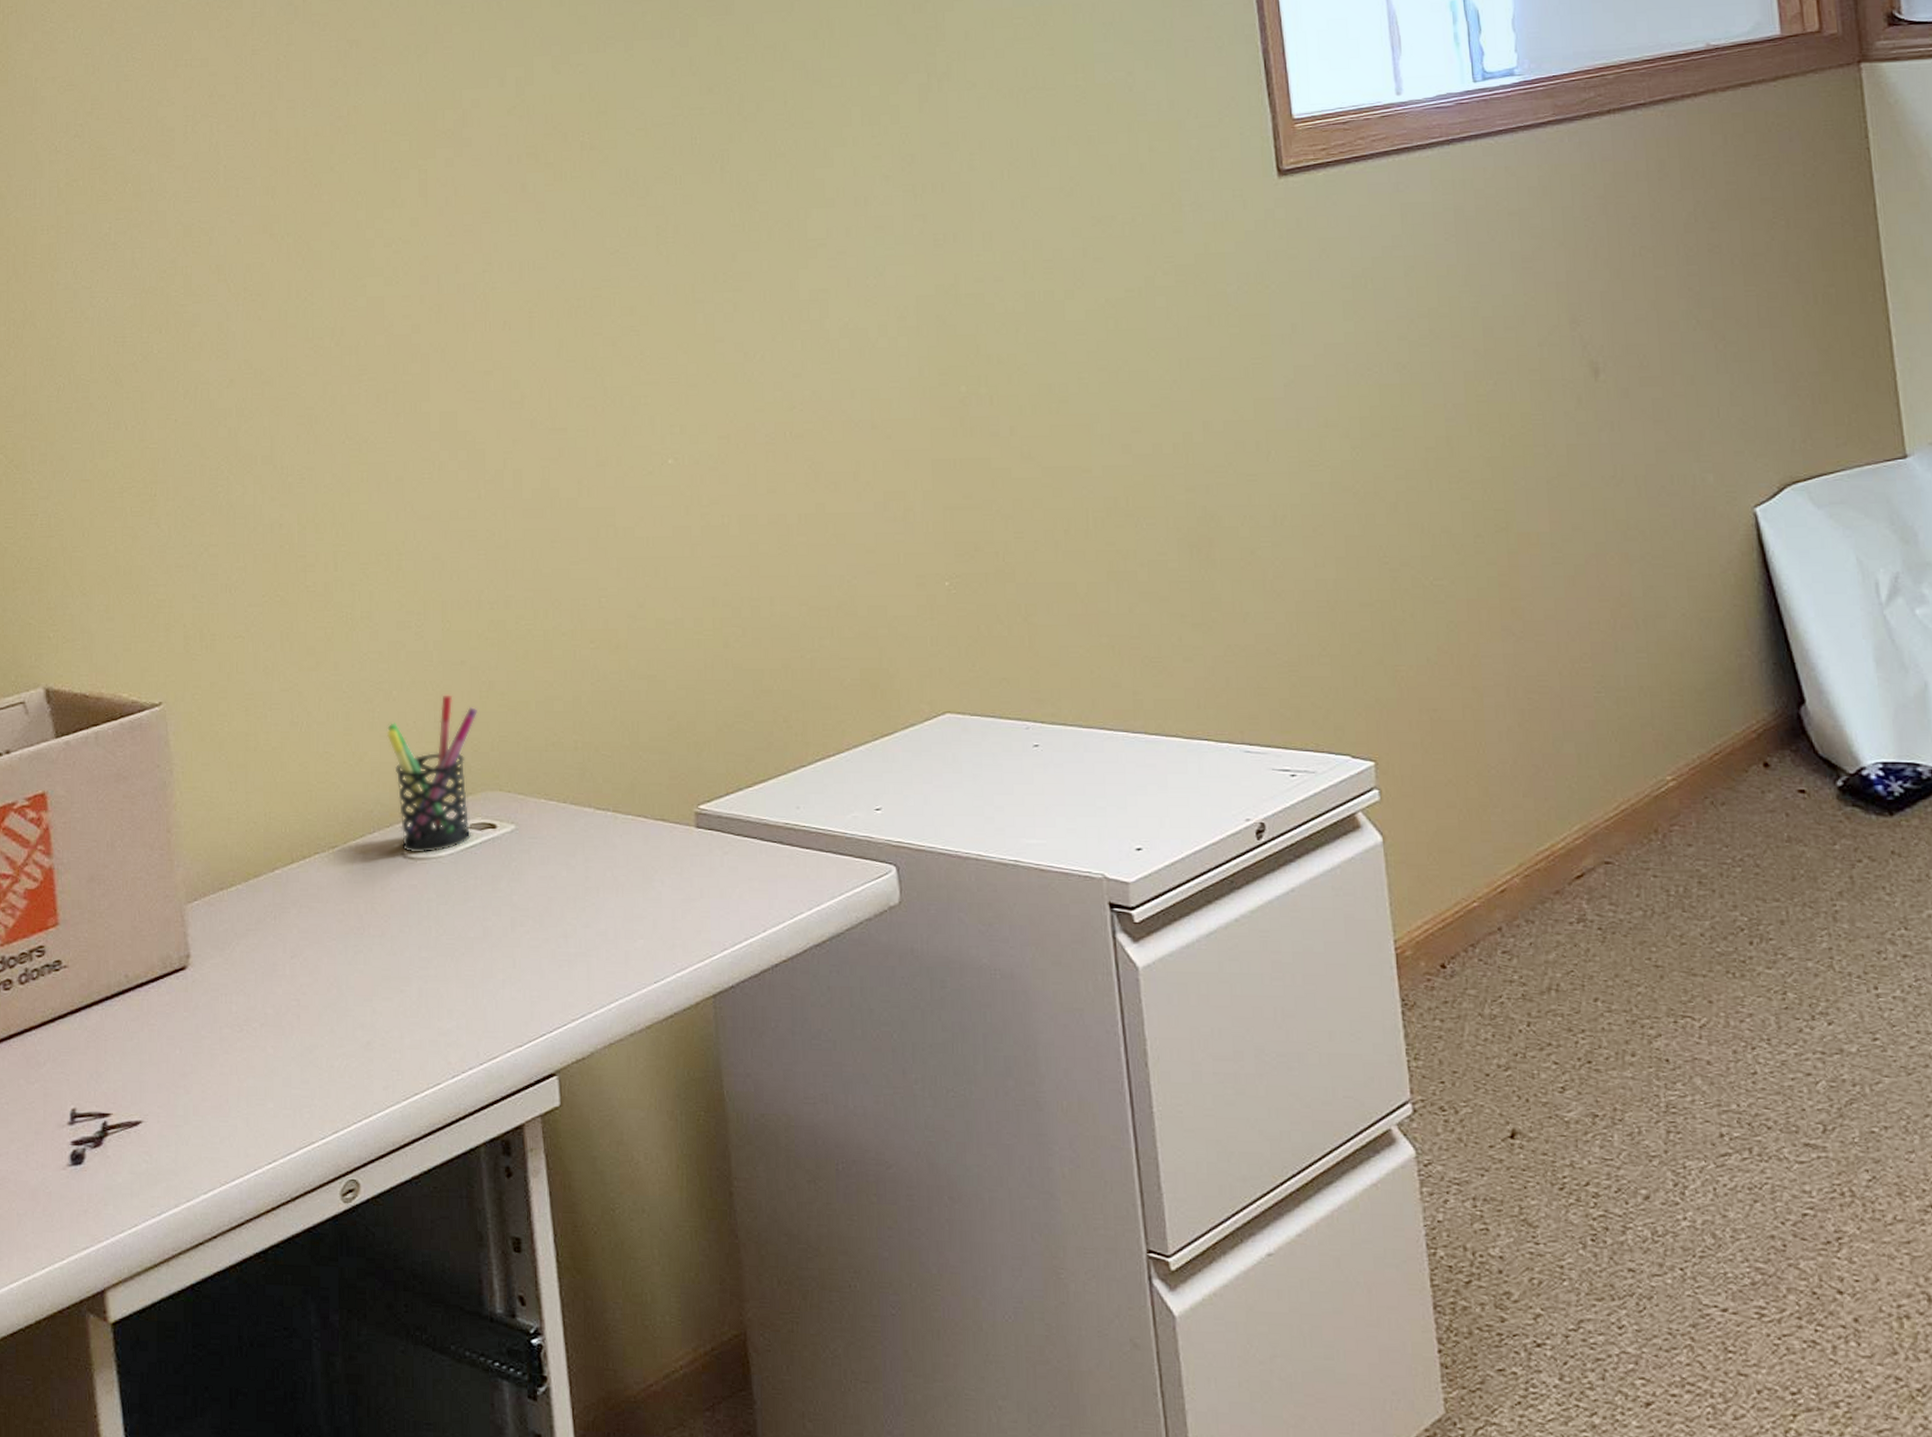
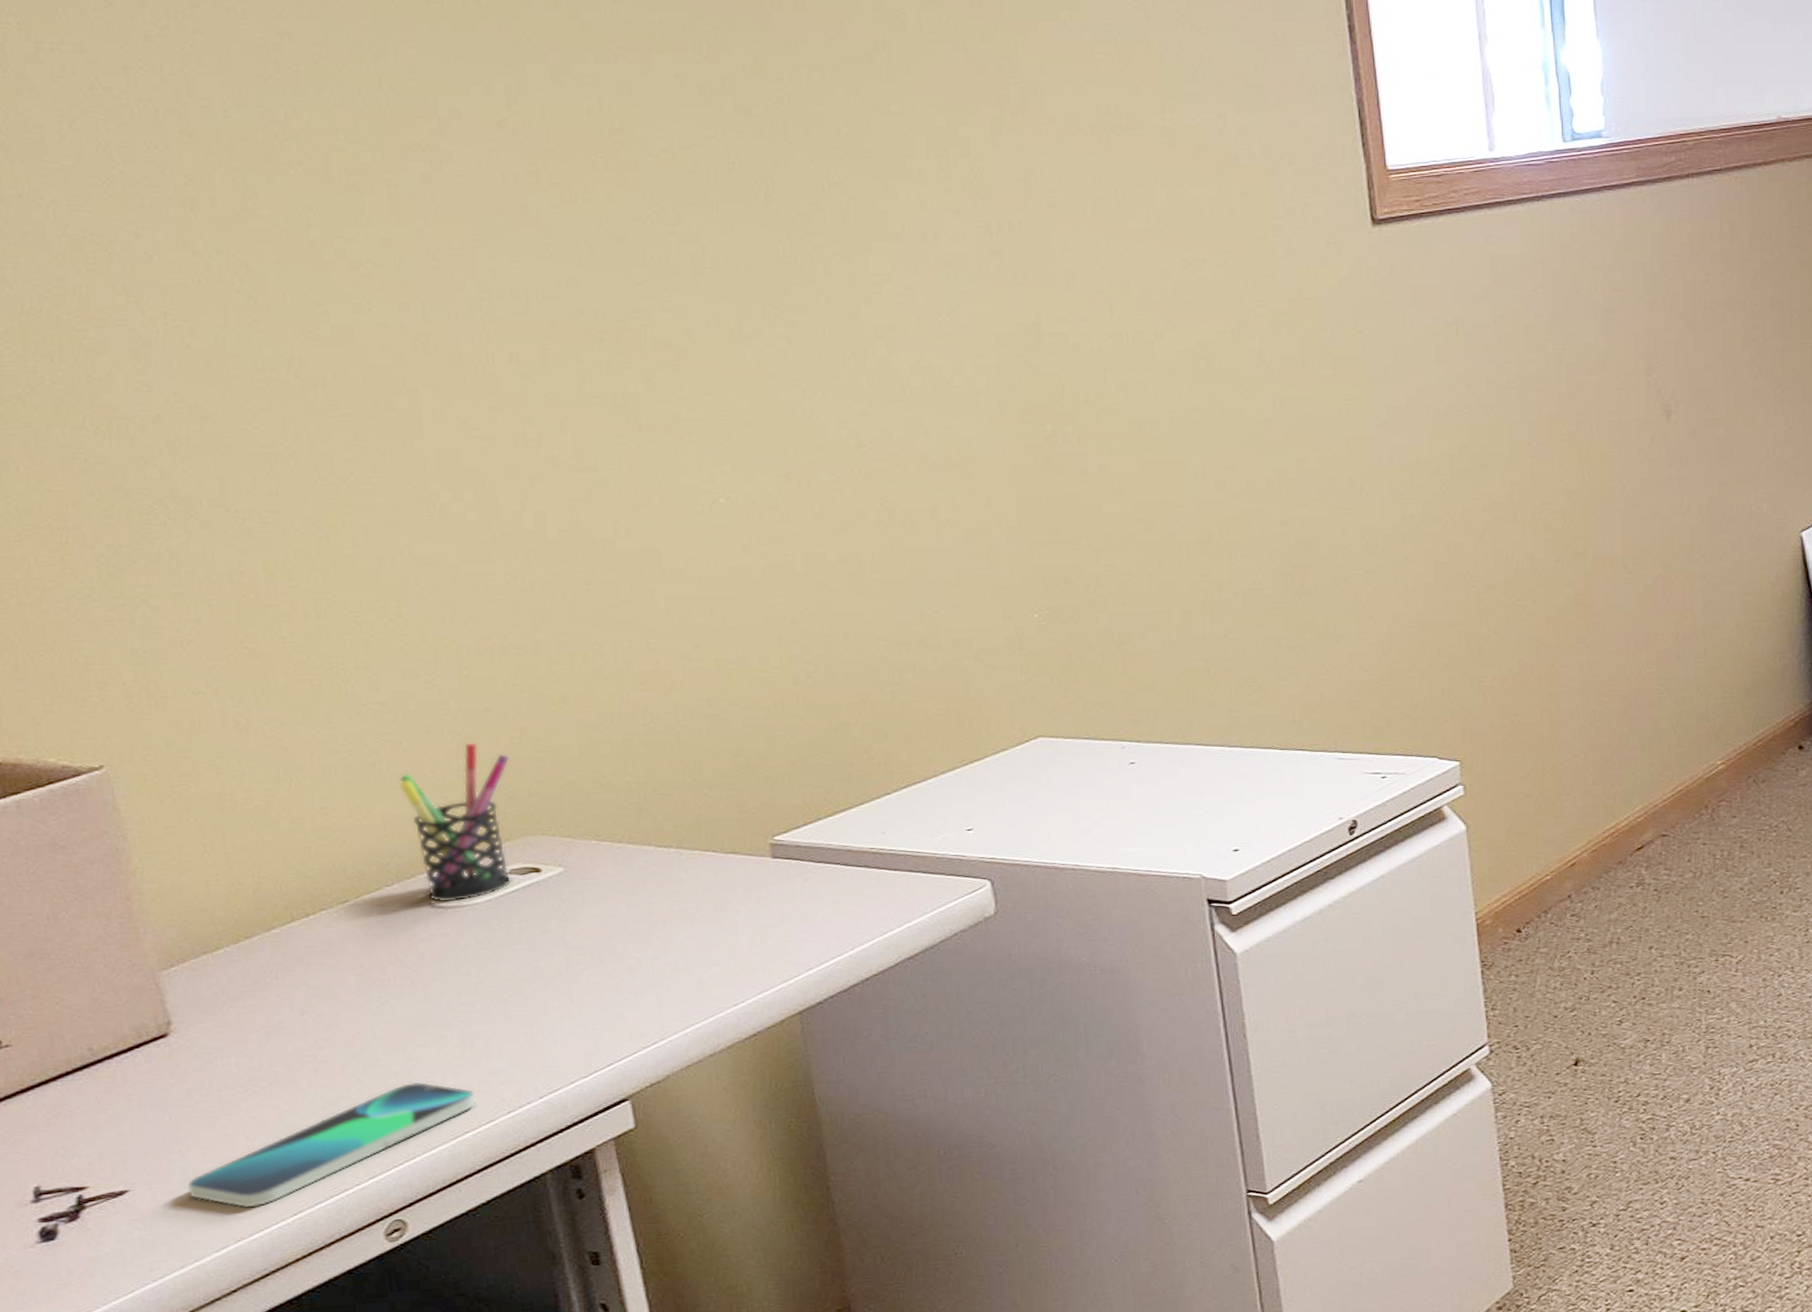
smartphone: none [187,1036,428,1152] -> present [187,1081,478,1207]

